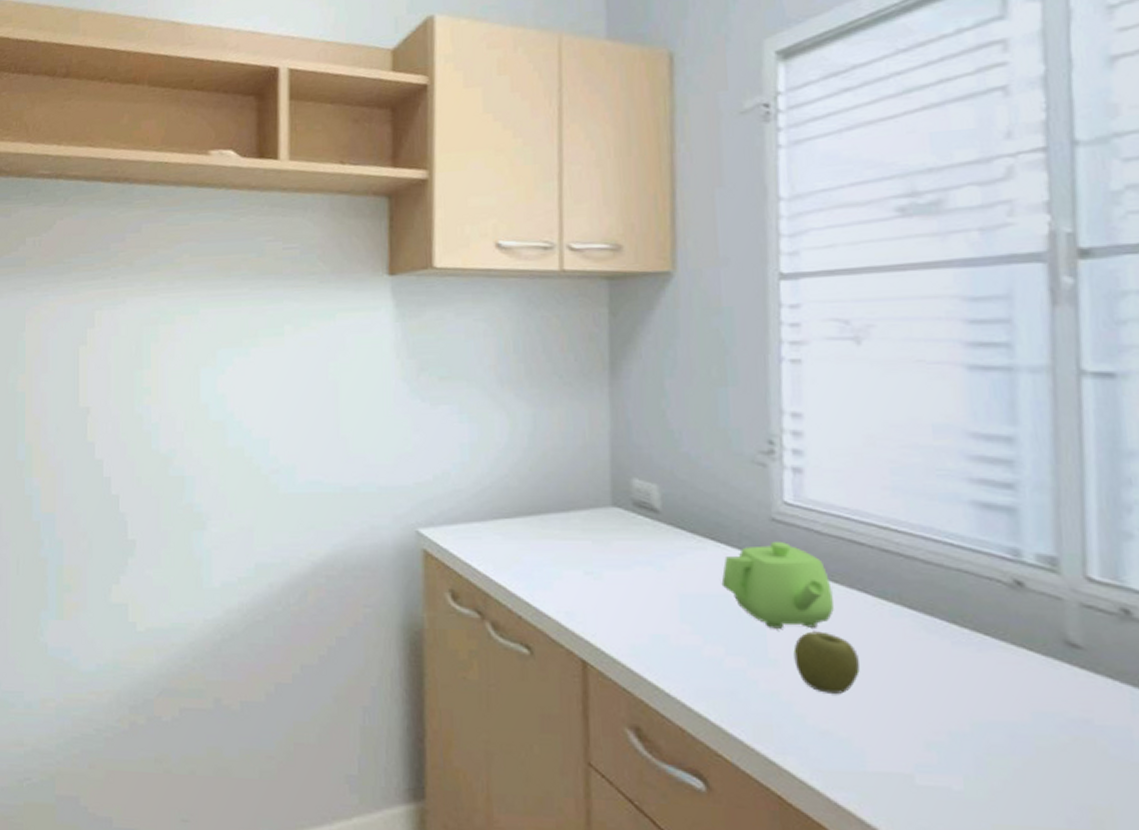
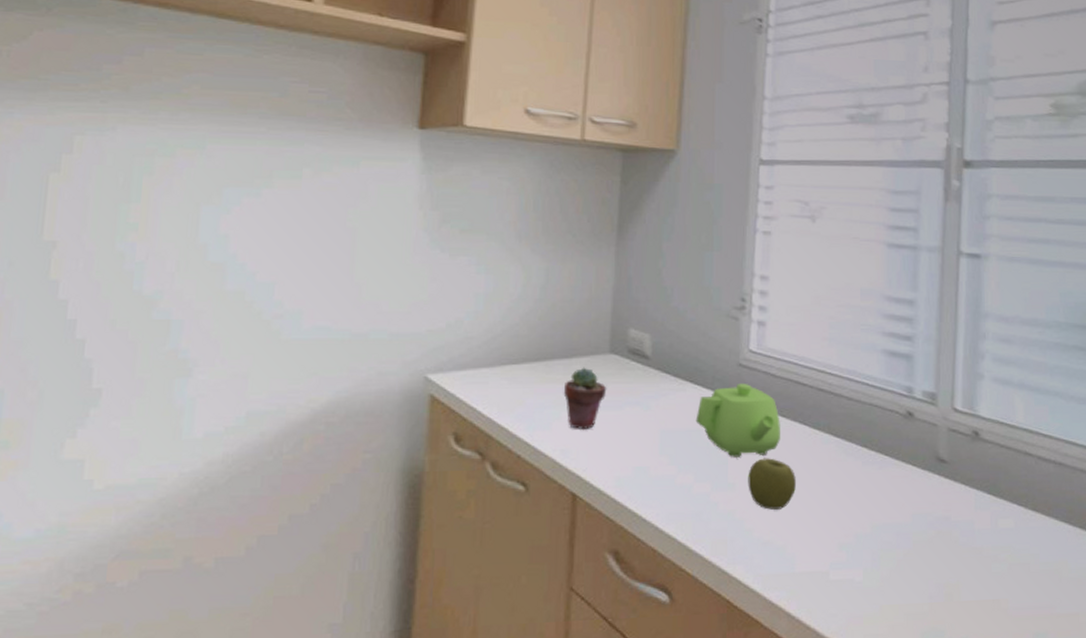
potted succulent: none [562,521,612,592] -> present [563,367,607,431]

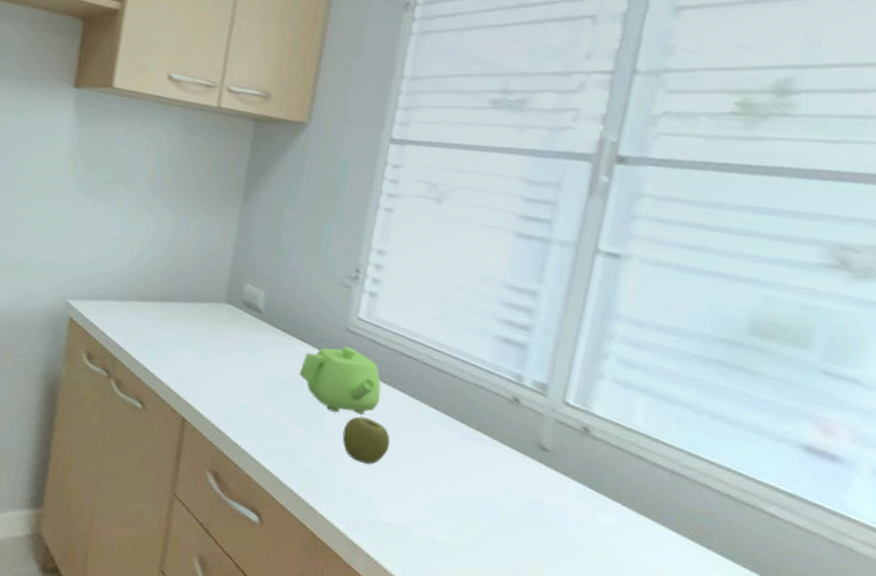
potted succulent: present [563,367,607,431] -> none [181,312,221,366]

